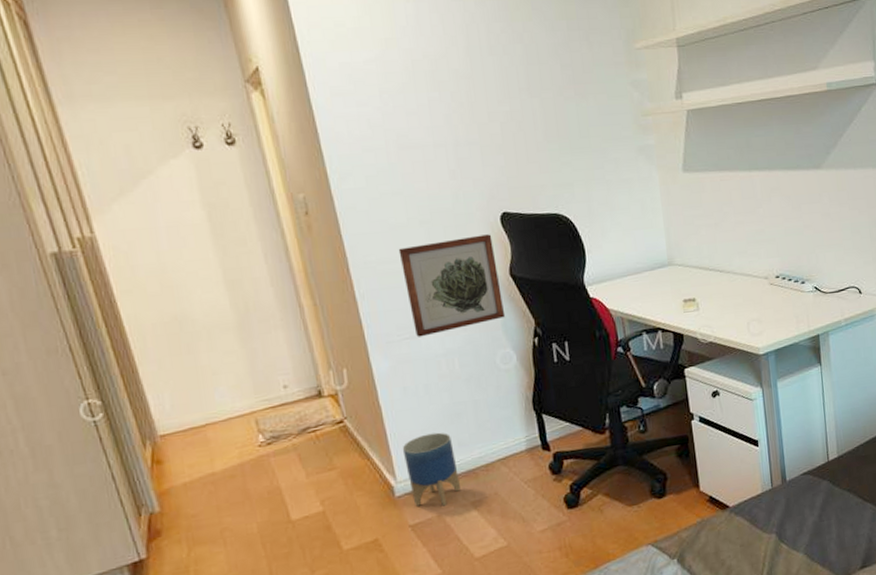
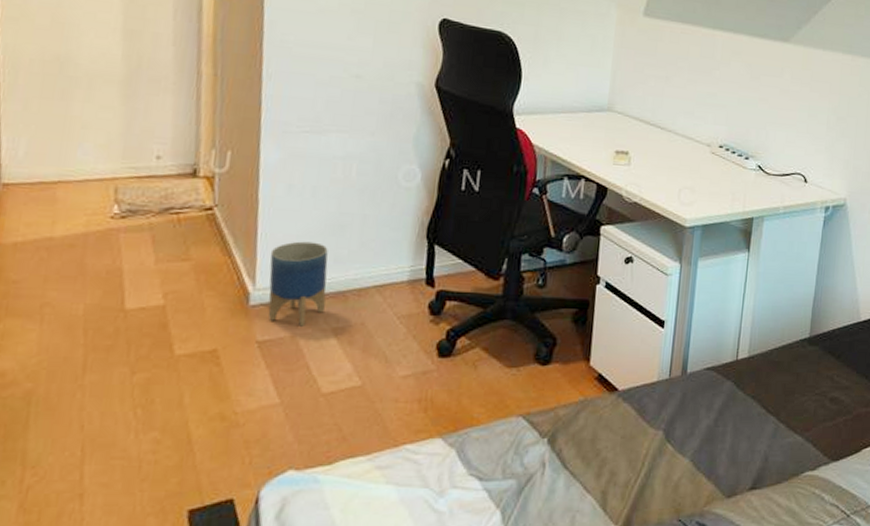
wall art: present [398,234,506,337] -> none [317,33,426,134]

